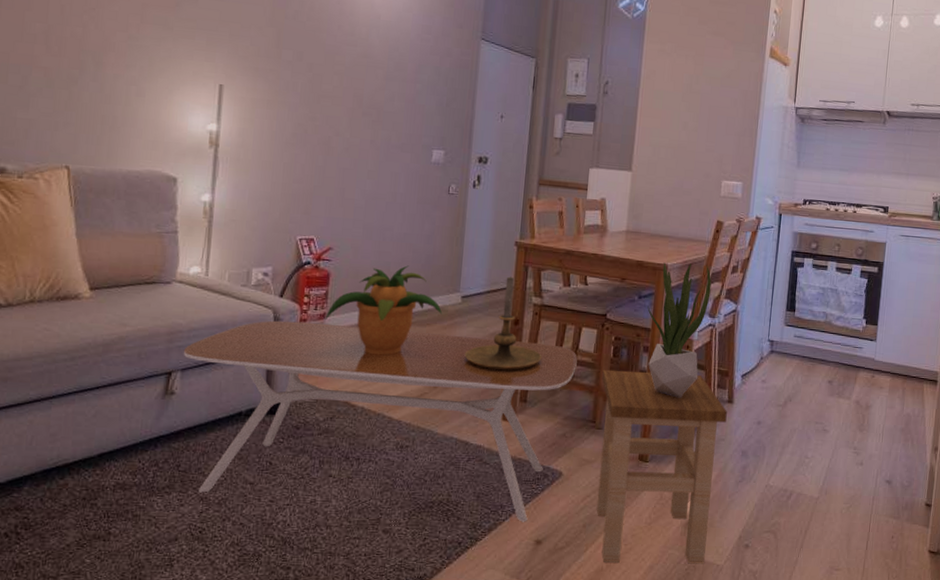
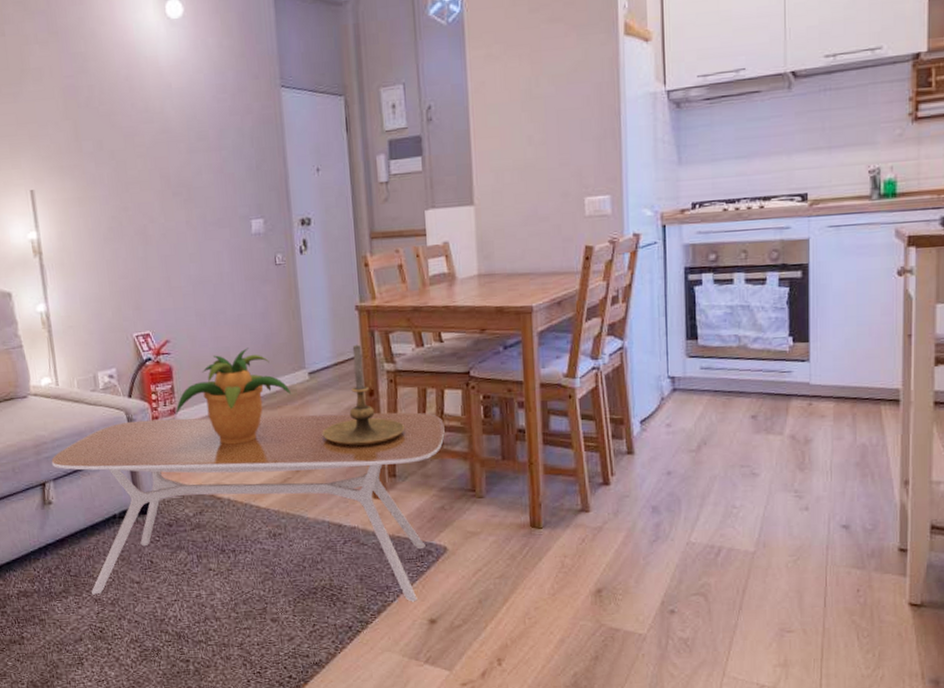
stool: present [596,369,727,564] -> none [475,426,628,638]
potted plant: present [647,262,712,398] -> none [516,300,589,455]

